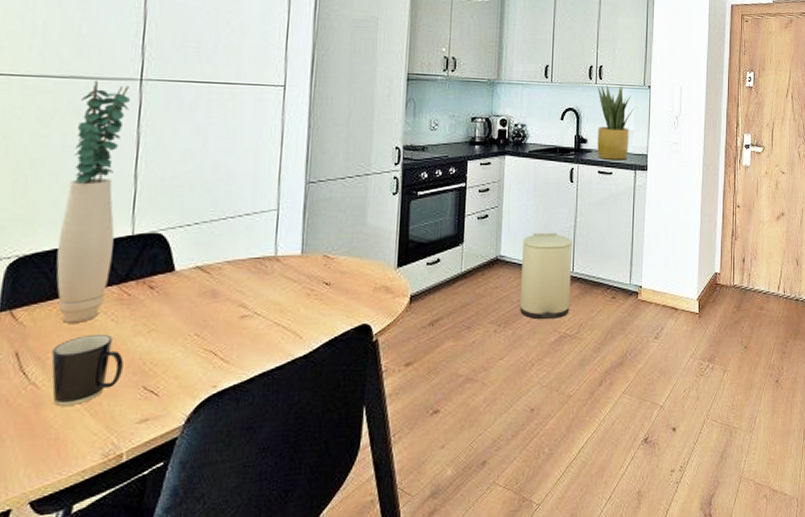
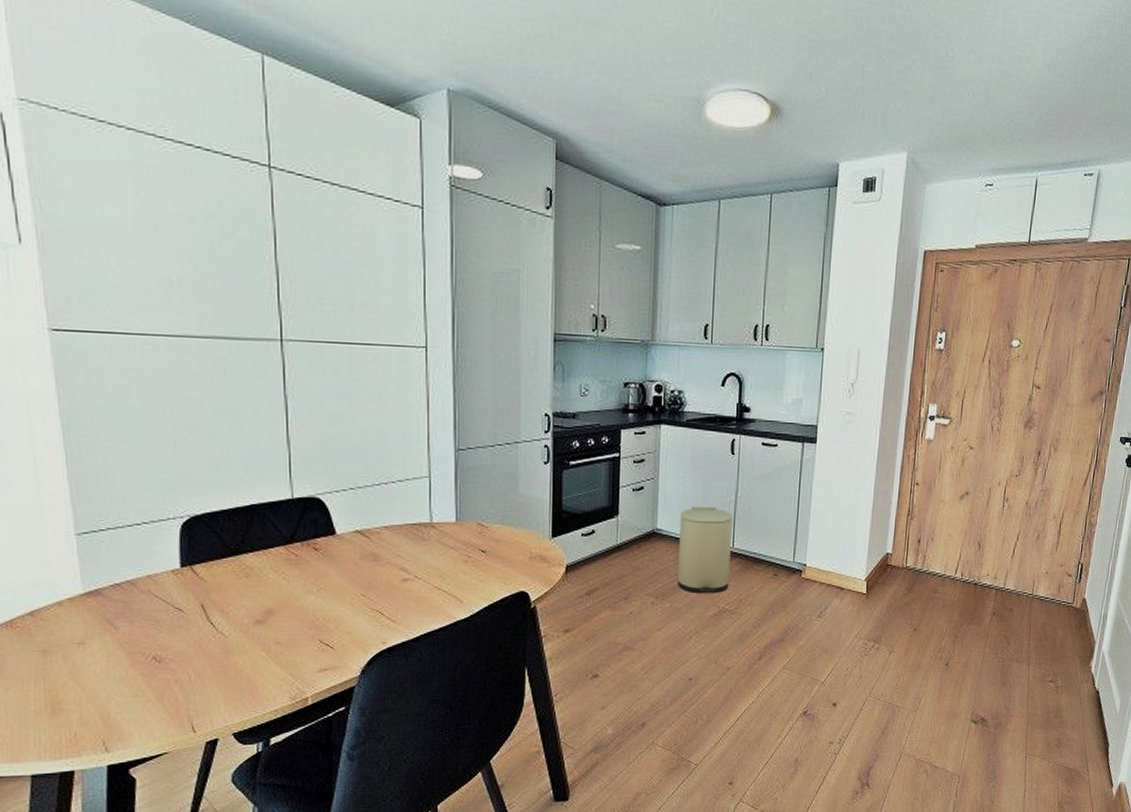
mug: present [51,335,123,406] -> none [233,592,298,653]
vase: present [56,80,131,323] -> none [224,340,276,580]
planter: present [597,85,636,160] -> none [761,347,806,431]

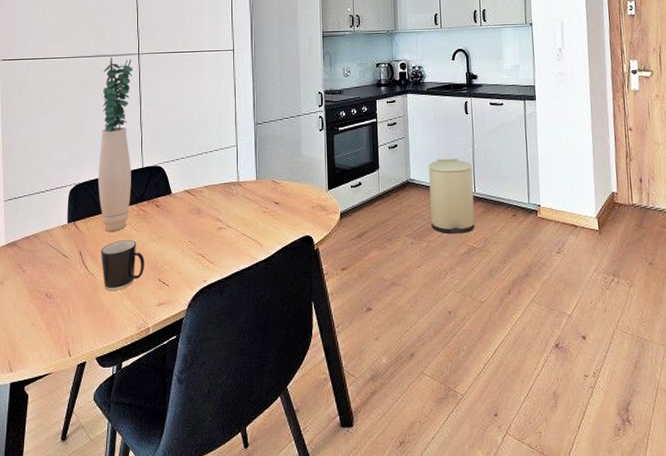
vase: none [224,340,276,580] -> present [98,56,134,231]
mug: none [233,592,298,653] -> present [101,240,144,290]

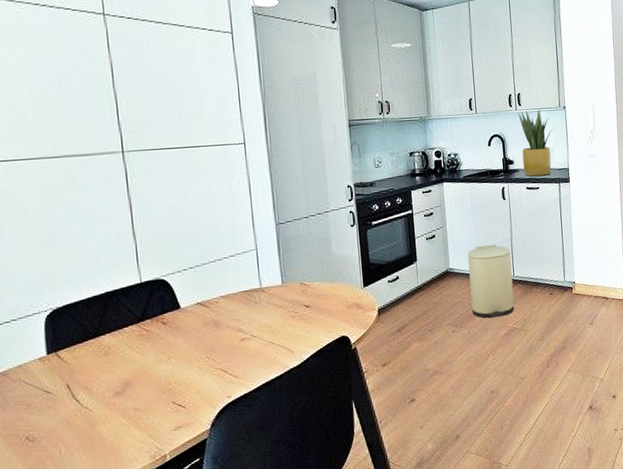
vase: present [98,56,134,231] -> none [77,156,129,358]
mug: present [101,240,144,290] -> none [95,364,154,423]
planter: none [483,25,520,92] -> present [518,109,554,177]

